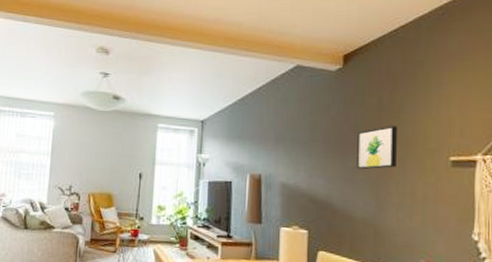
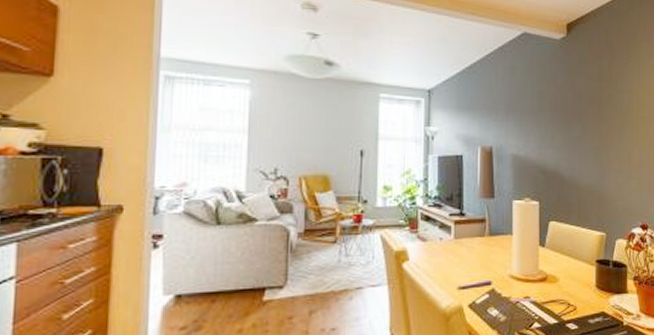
wall art: present [357,125,397,170] -> none [581,95,615,138]

